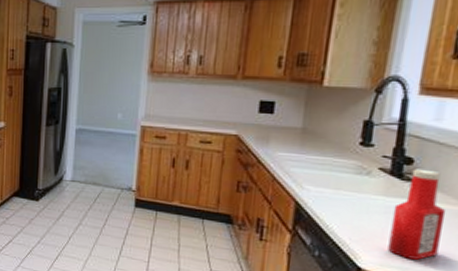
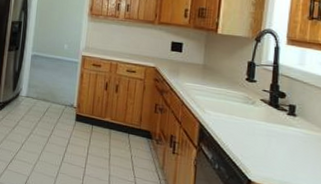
ketchup bottle: present [388,169,447,260] -> none [270,101,312,175]

